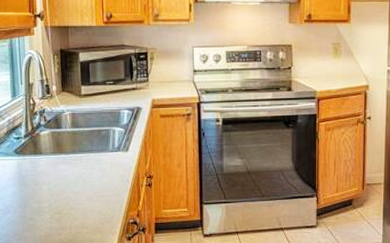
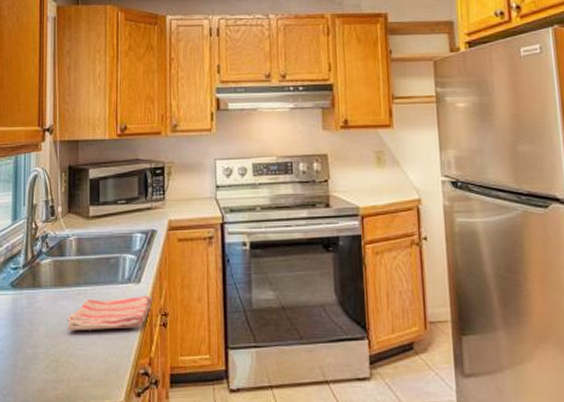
dish towel: none [66,161,139,190] -> present [67,295,153,331]

